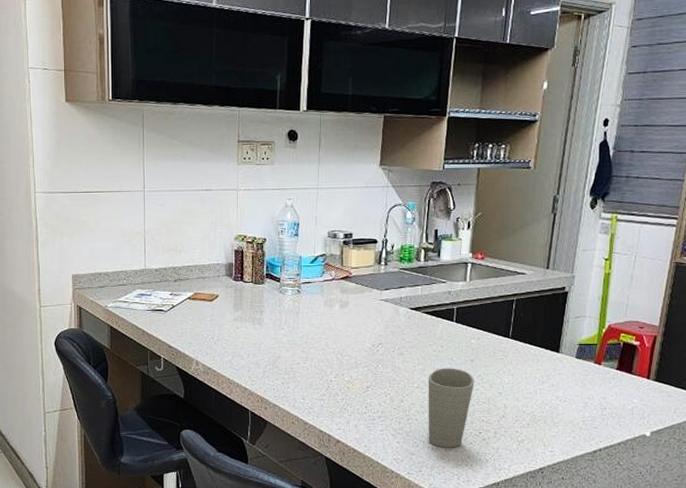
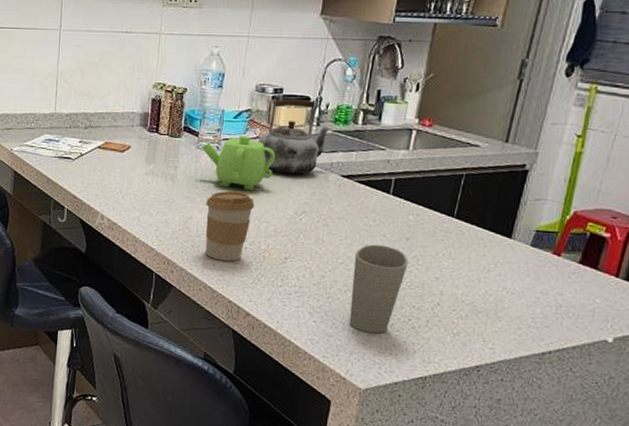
coffeepot: none [284,278,351,328] -> present [202,136,276,191]
coffee cup: none [292,330,335,394] -> present [205,191,254,262]
kettle: none [334,241,397,311] -> present [258,97,330,175]

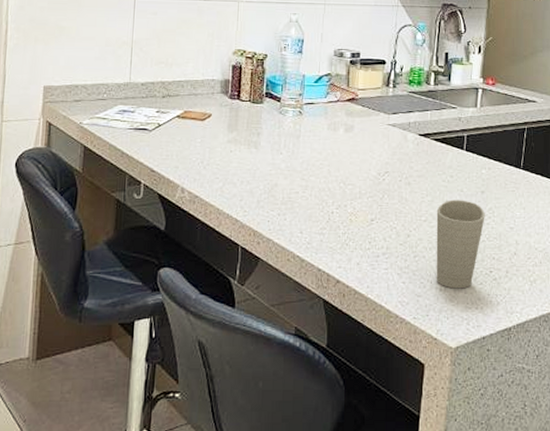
coffeepot: present [202,136,276,191] -> none [284,99,357,154]
coffee cup: present [205,191,254,262] -> none [291,155,338,227]
kettle: present [258,97,330,175] -> none [339,61,406,136]

